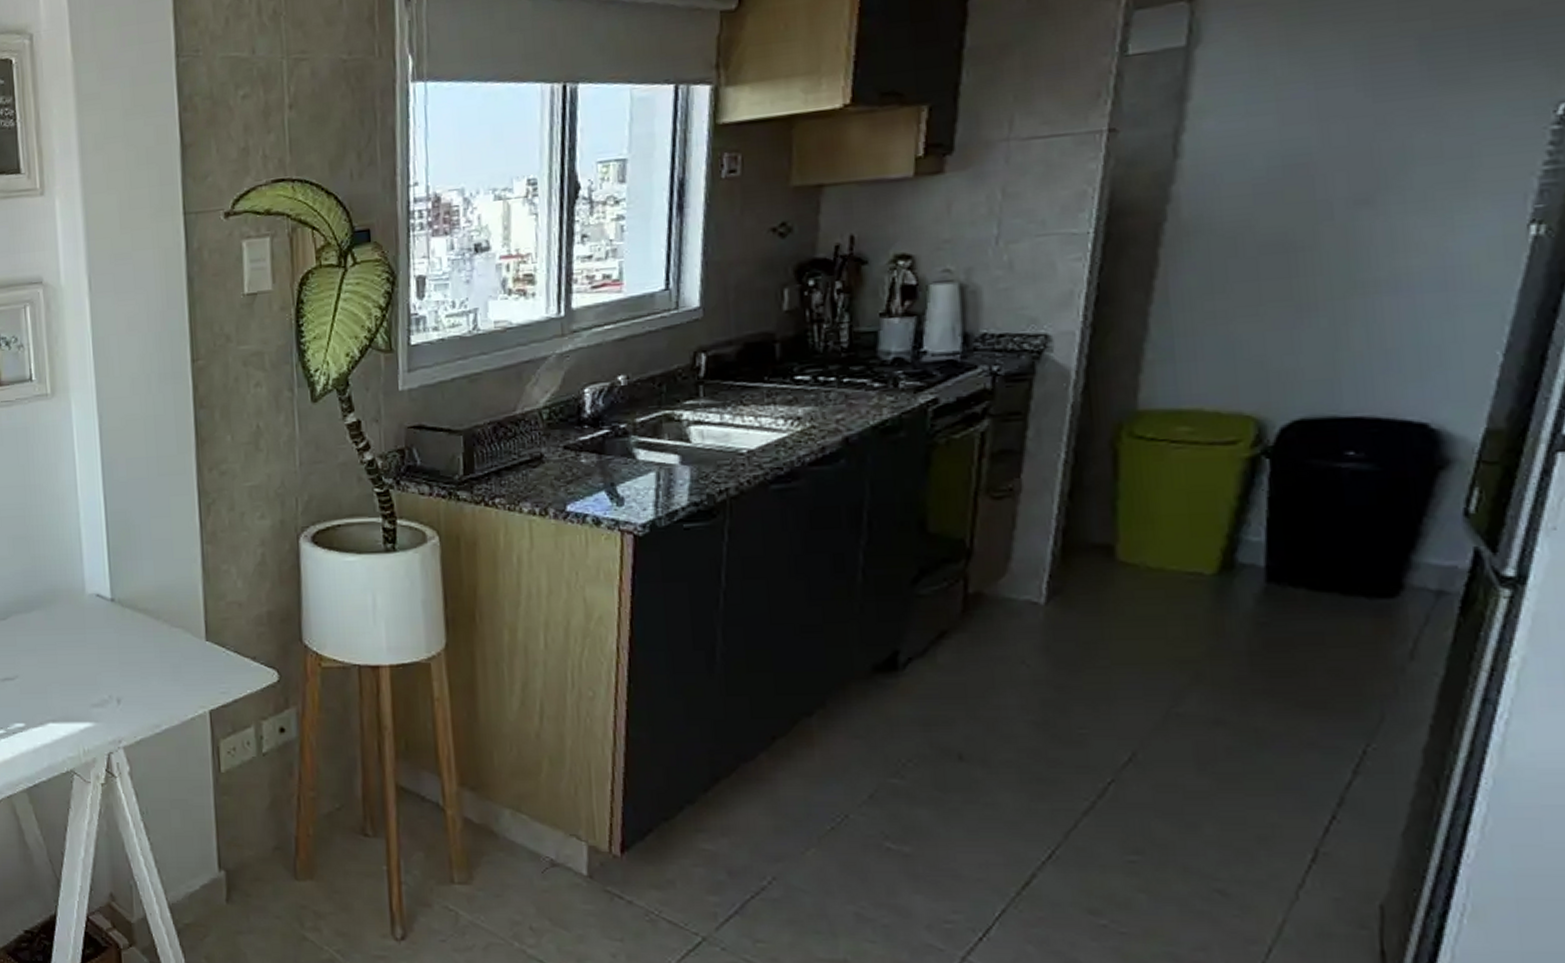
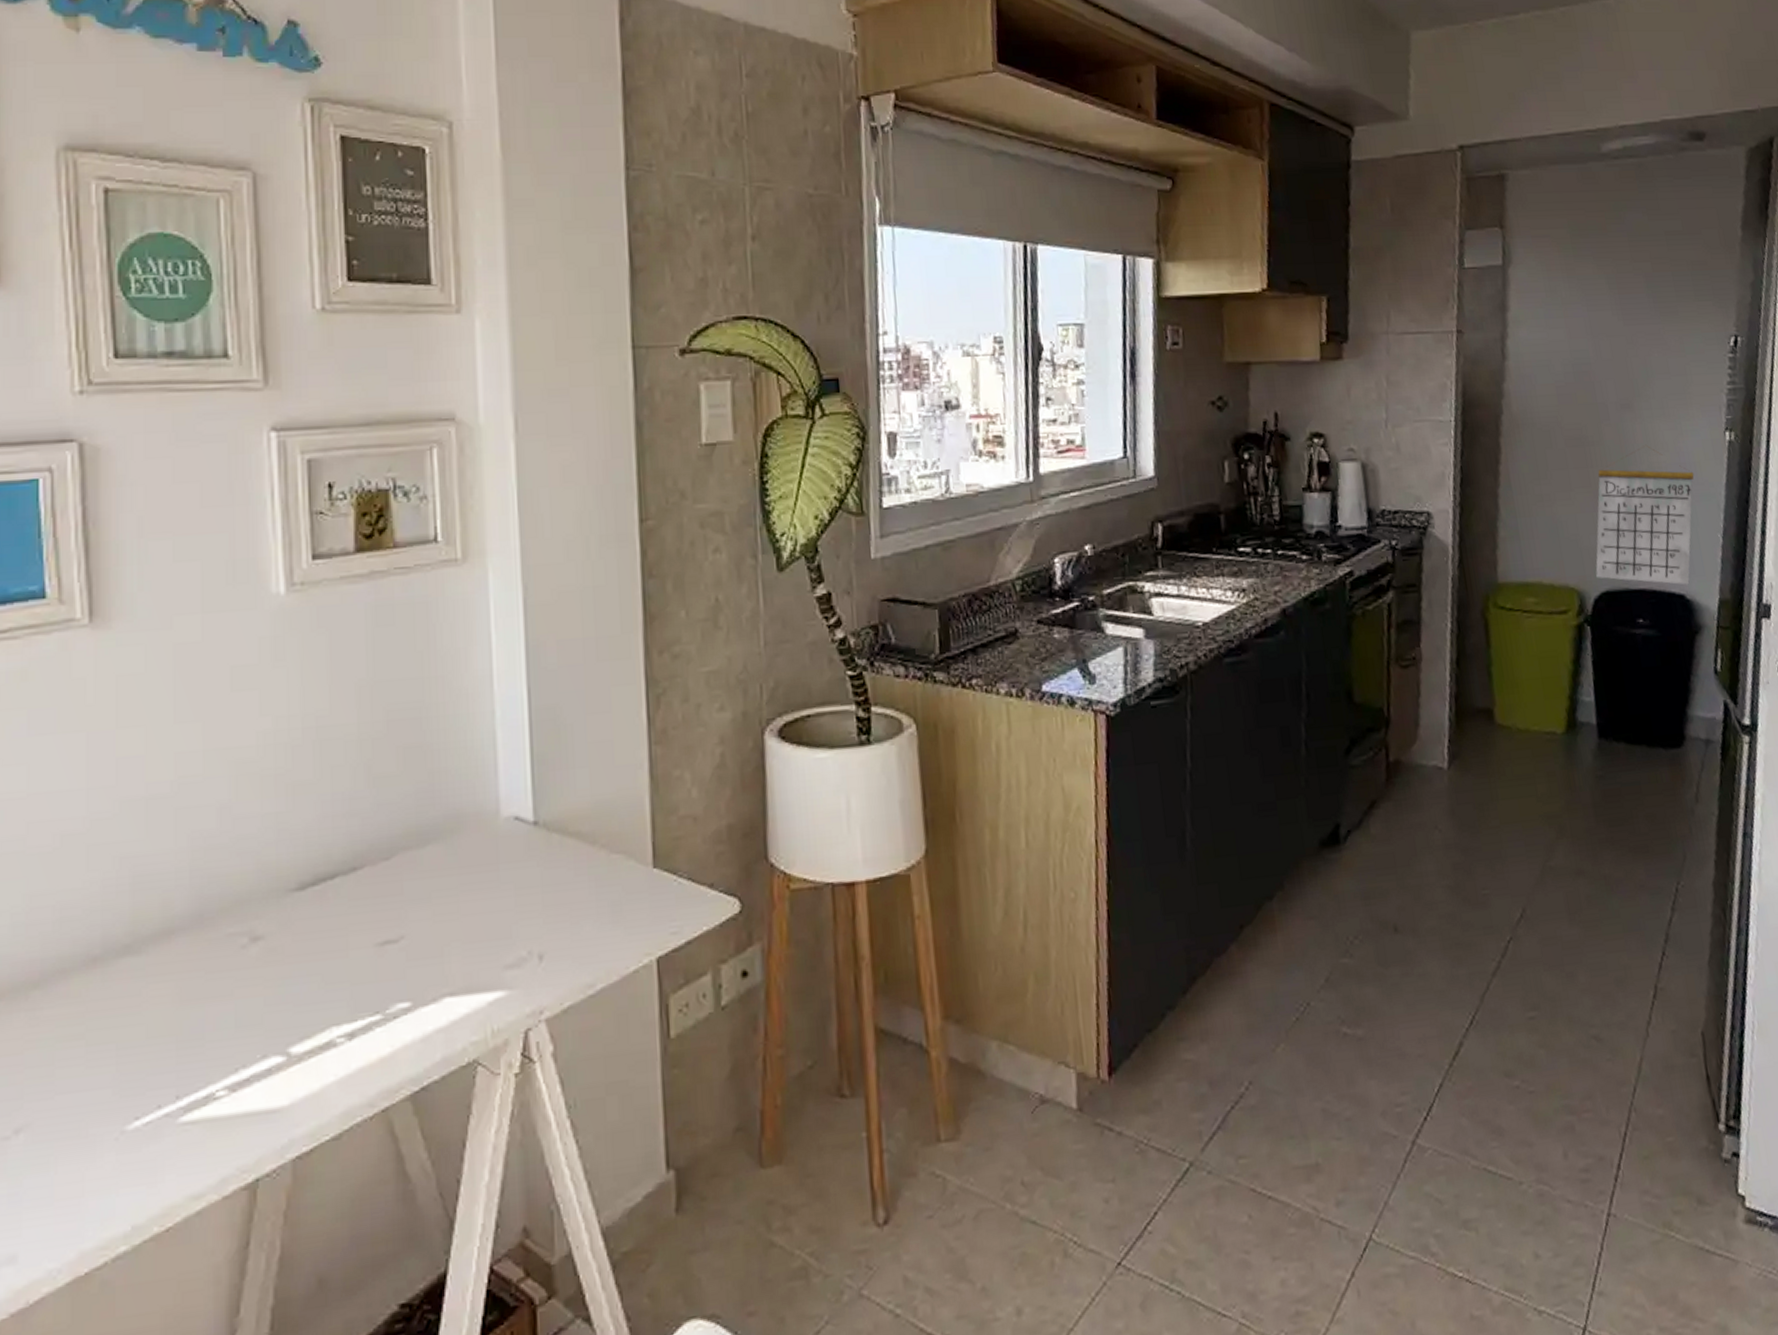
calendar: none [1287,248,1467,412] -> present [1595,445,1694,585]

